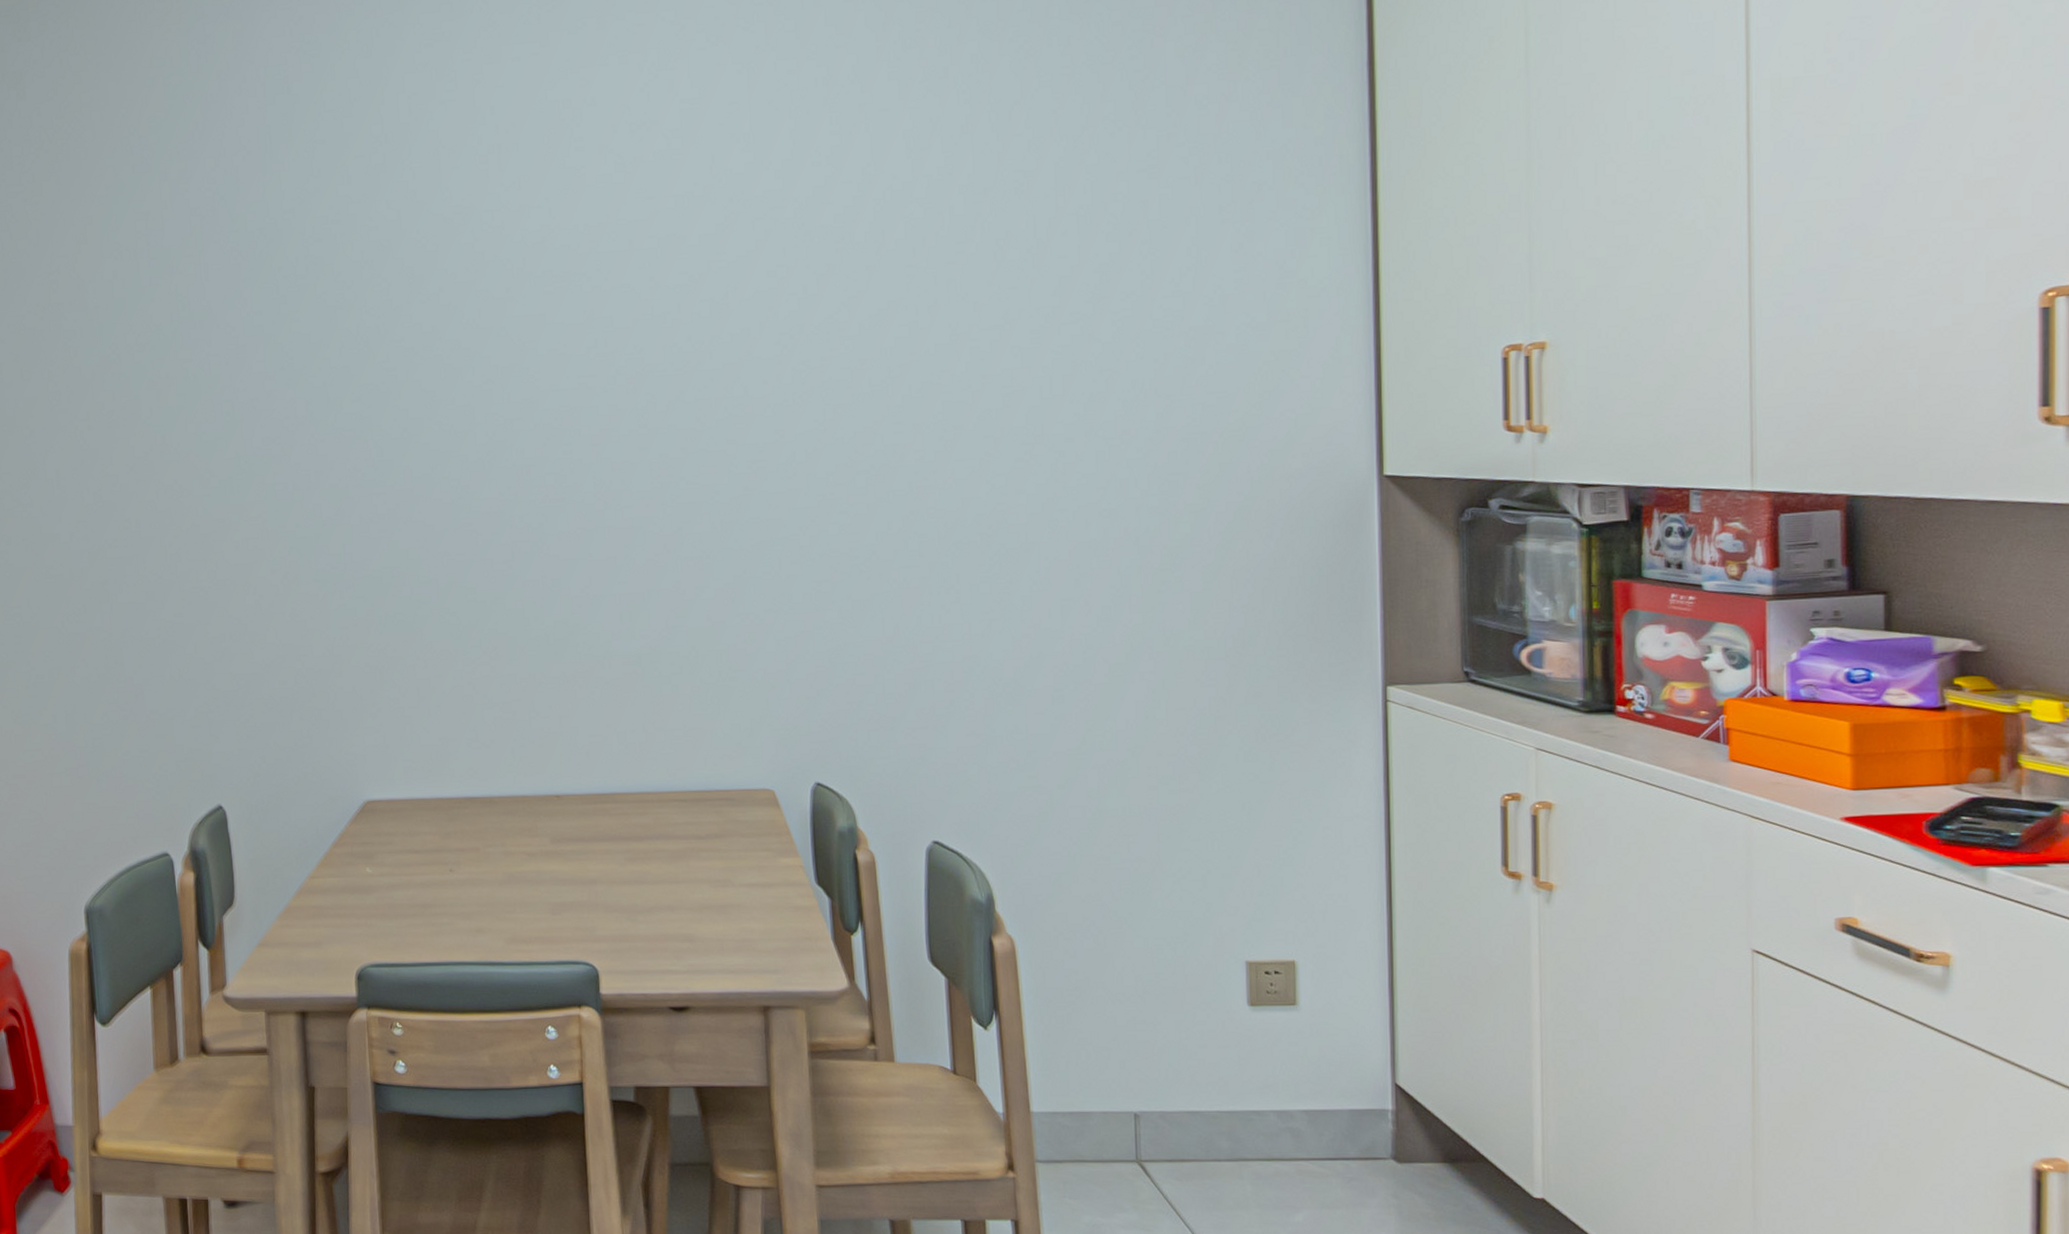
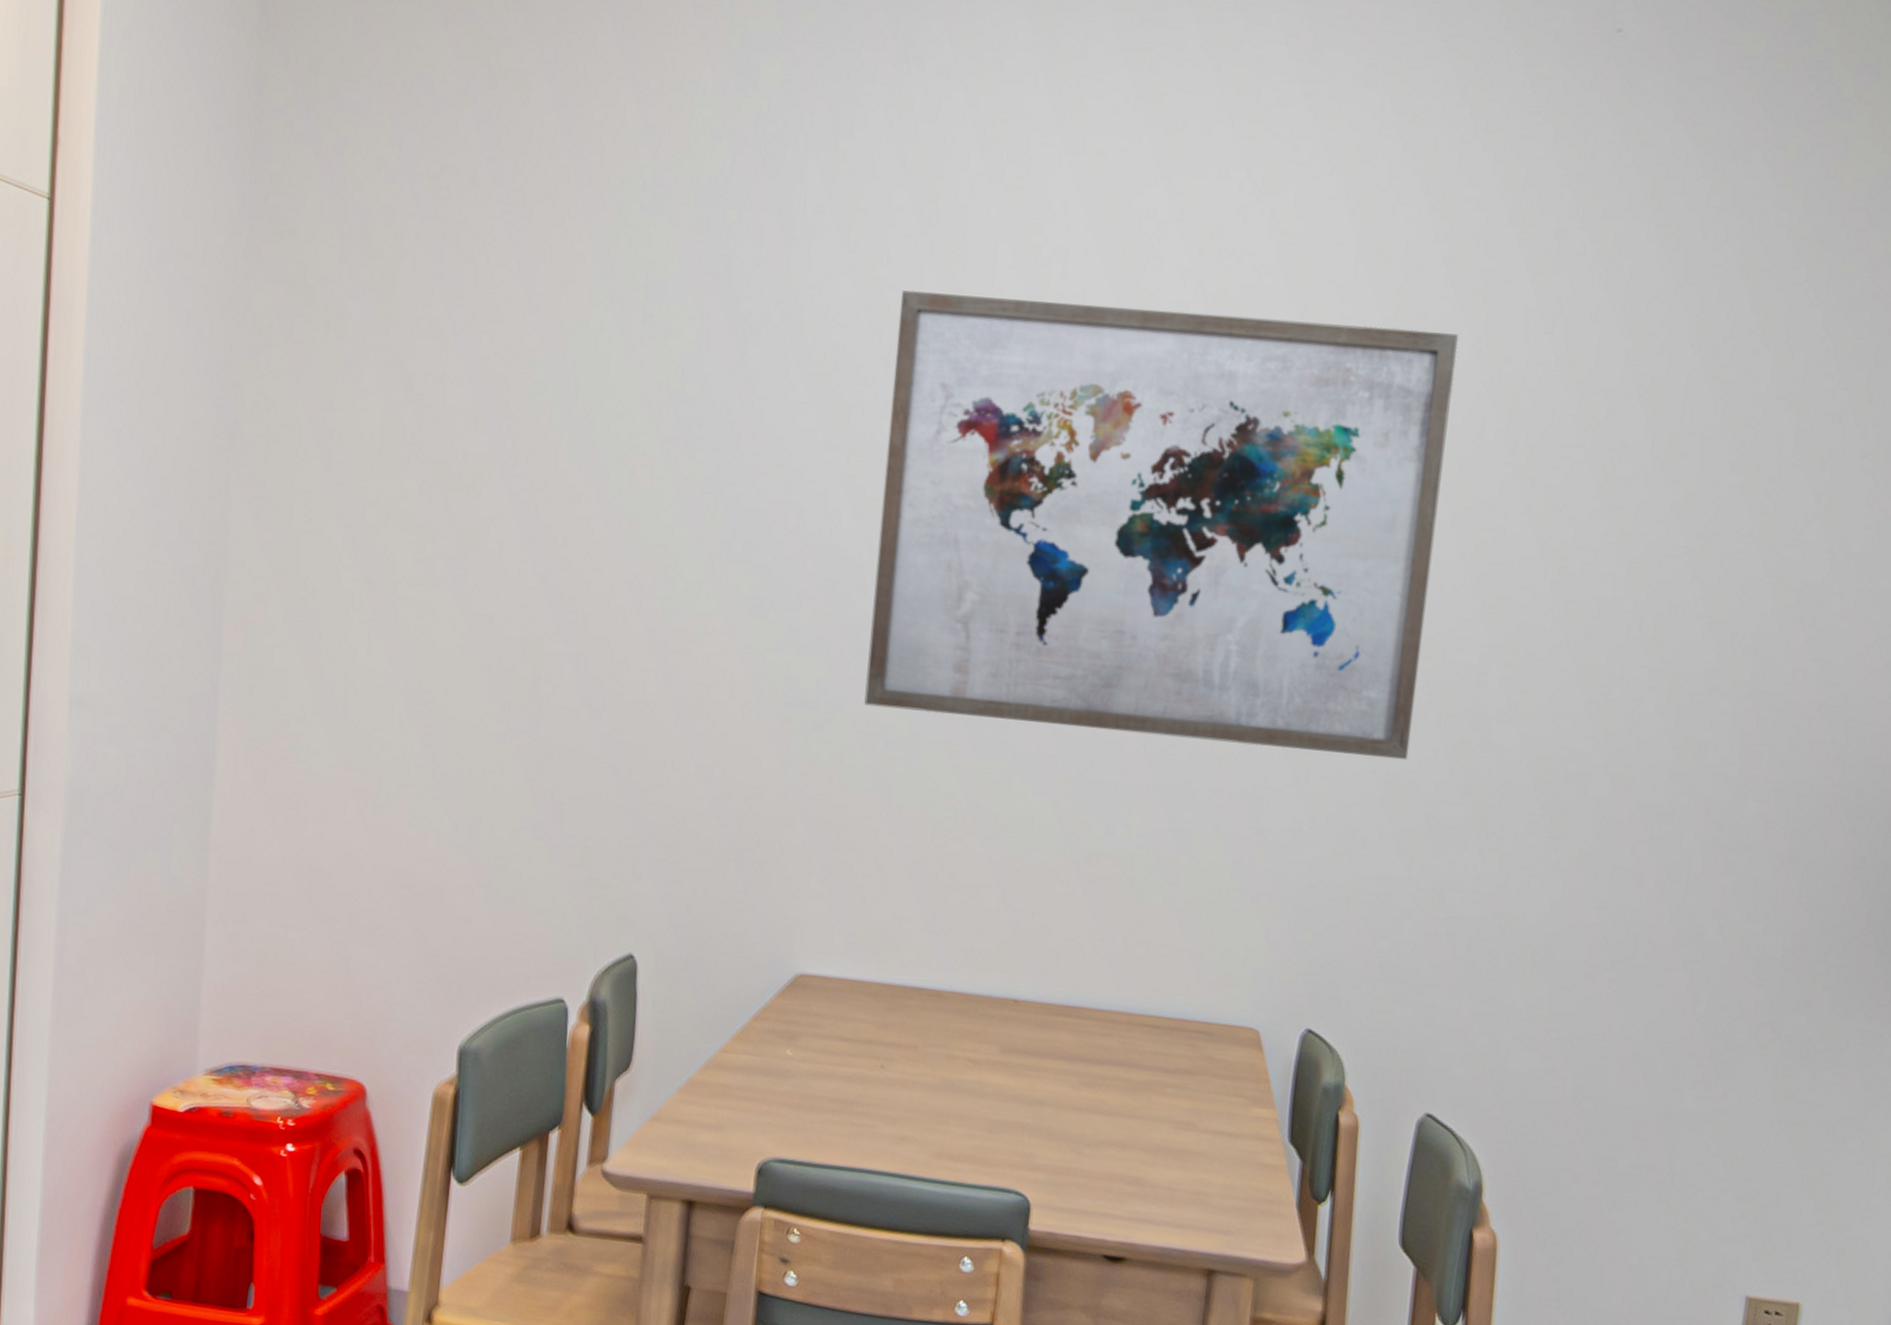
wall art: none [364,163,866,561] -> present [864,290,1459,761]

